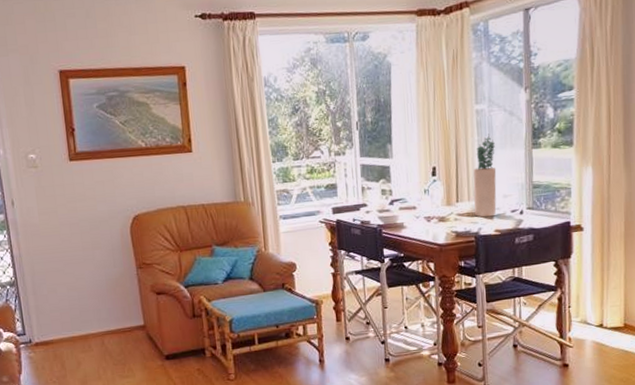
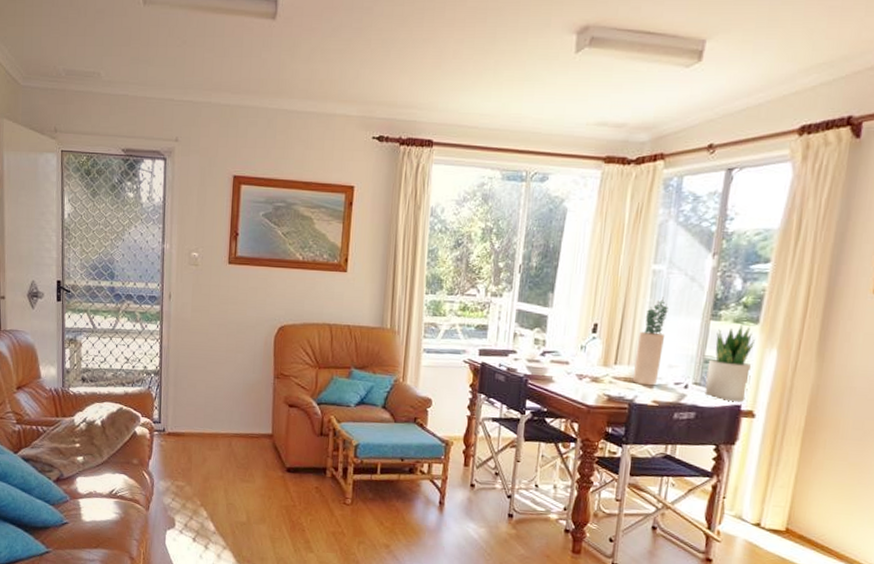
planter: none [536,149,574,220] -> present [704,325,755,403]

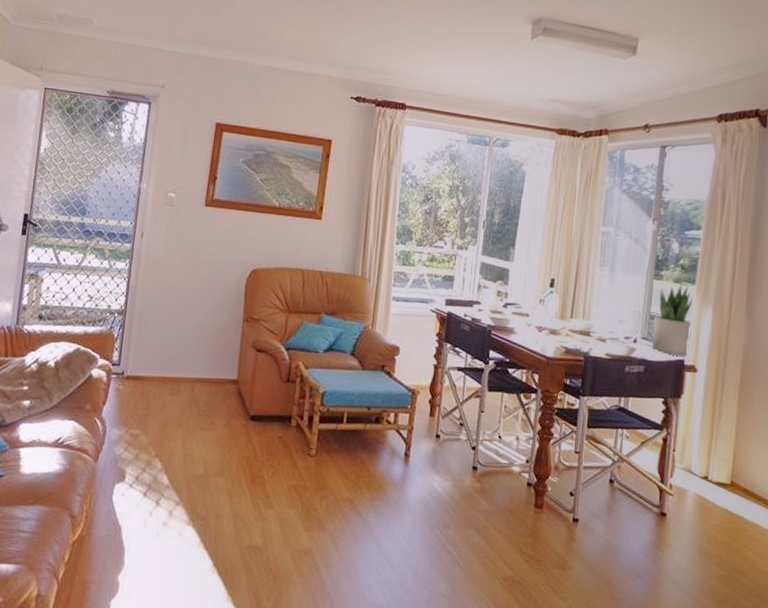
vase: present [632,297,668,386] -> none [587,256,617,340]

